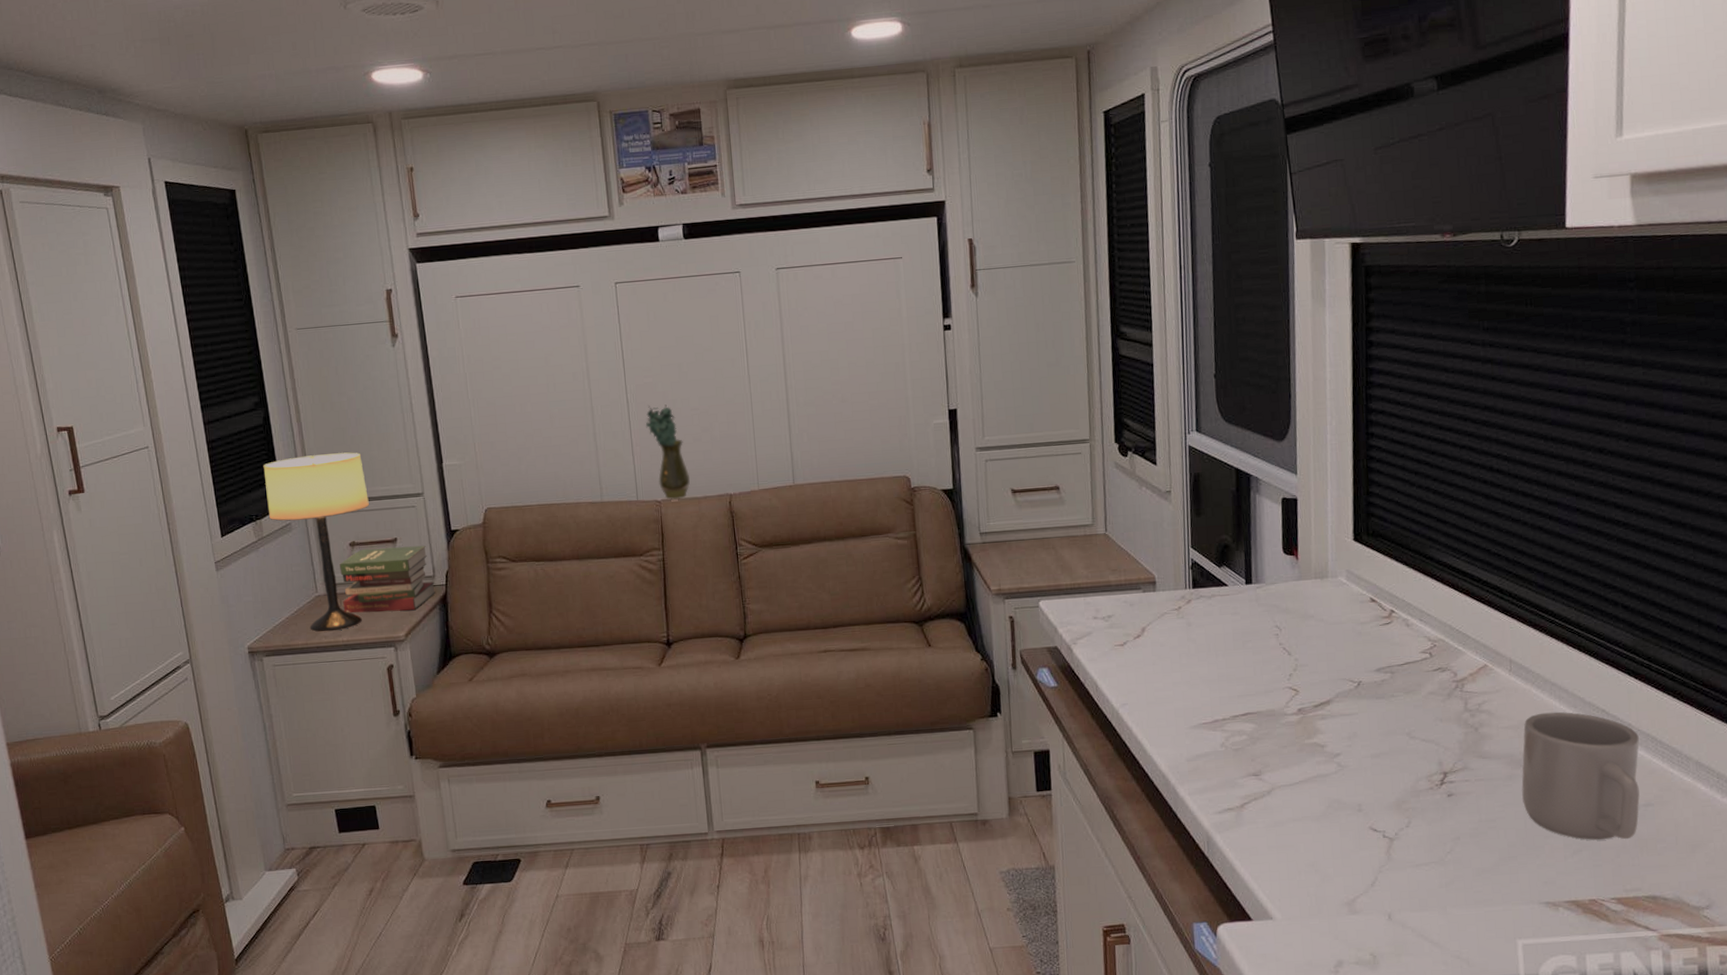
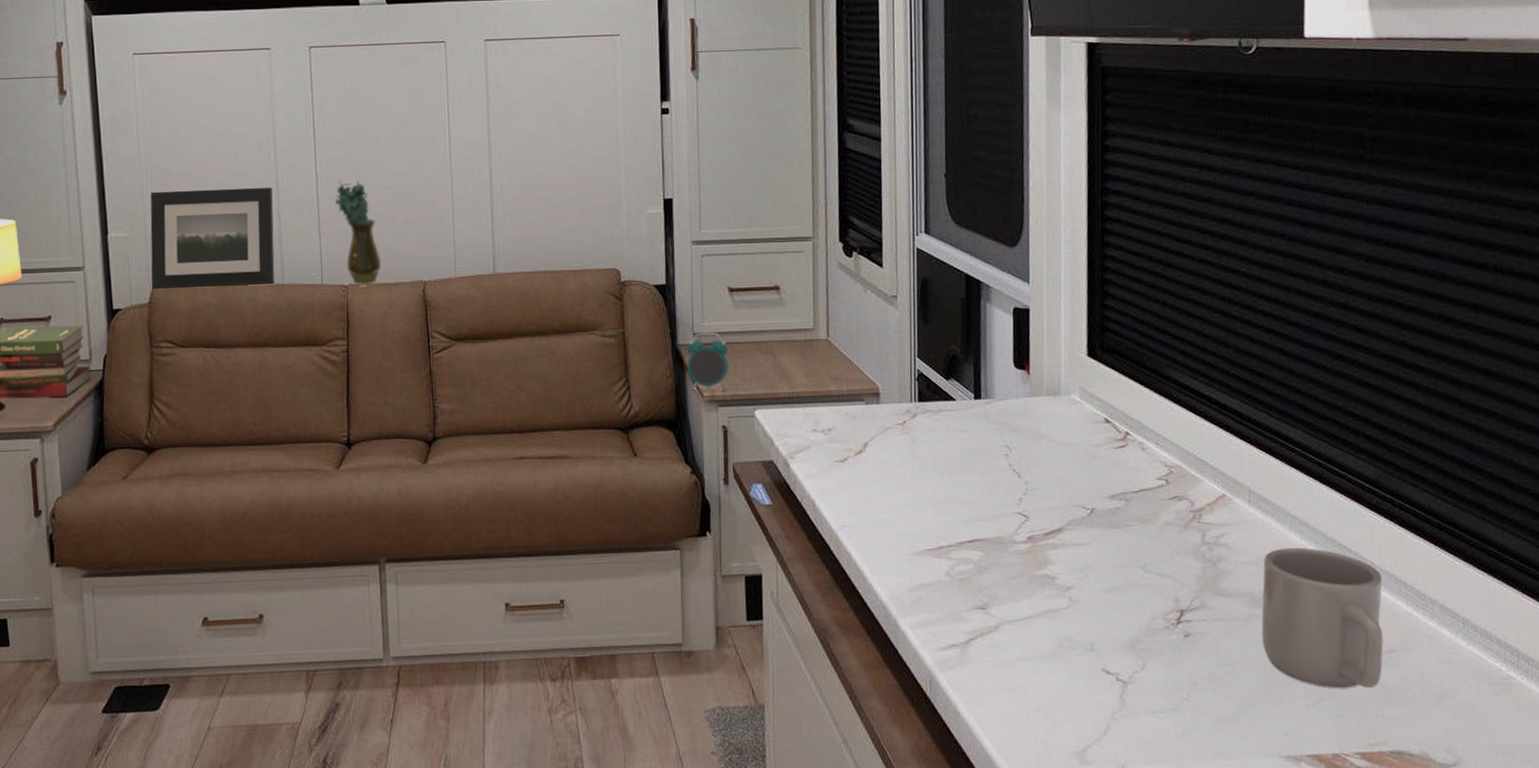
picture frame: none [479,413,595,511] -> present [150,187,275,290]
alarm clock: none [975,531,1014,586] -> present [687,332,729,392]

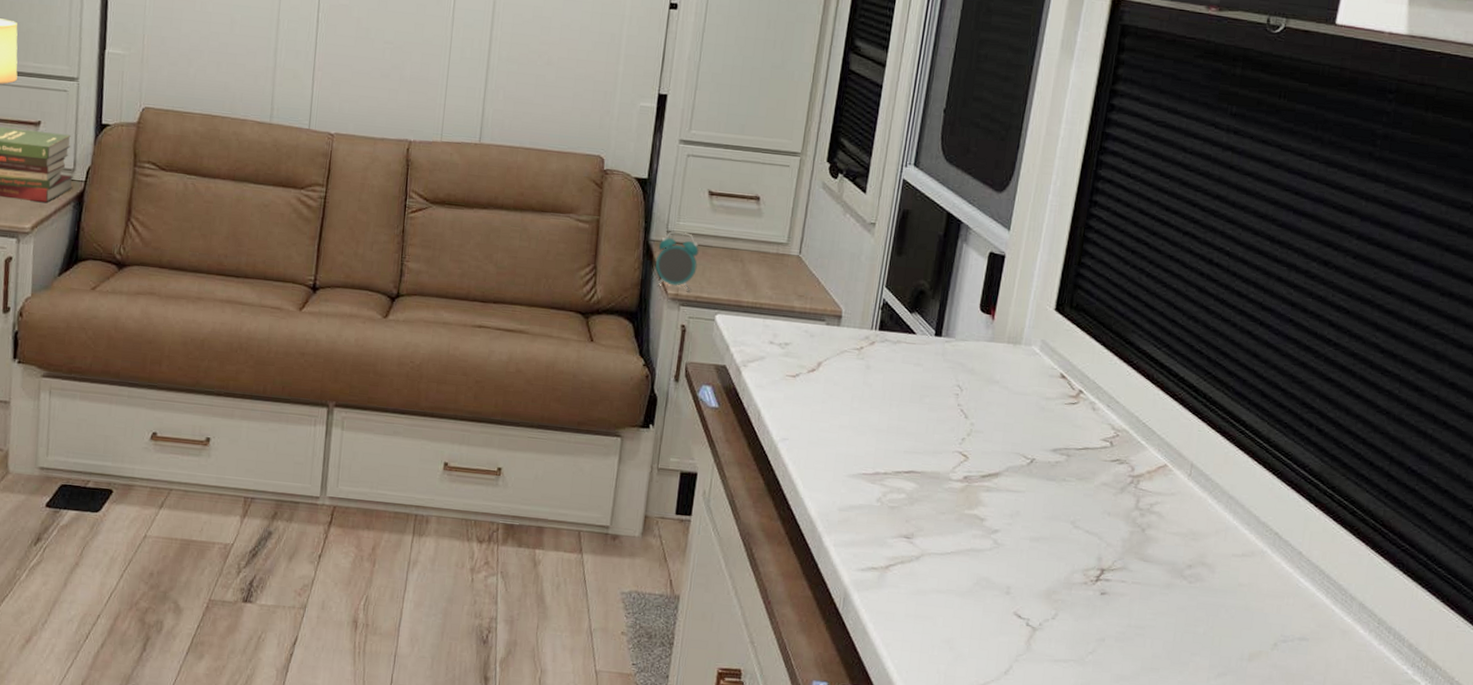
picture frame: present [150,187,275,290] -> none [141,13,272,123]
vase: present [335,180,381,286] -> none [332,28,370,137]
mug: present [1261,547,1384,688] -> none [1176,524,1307,670]

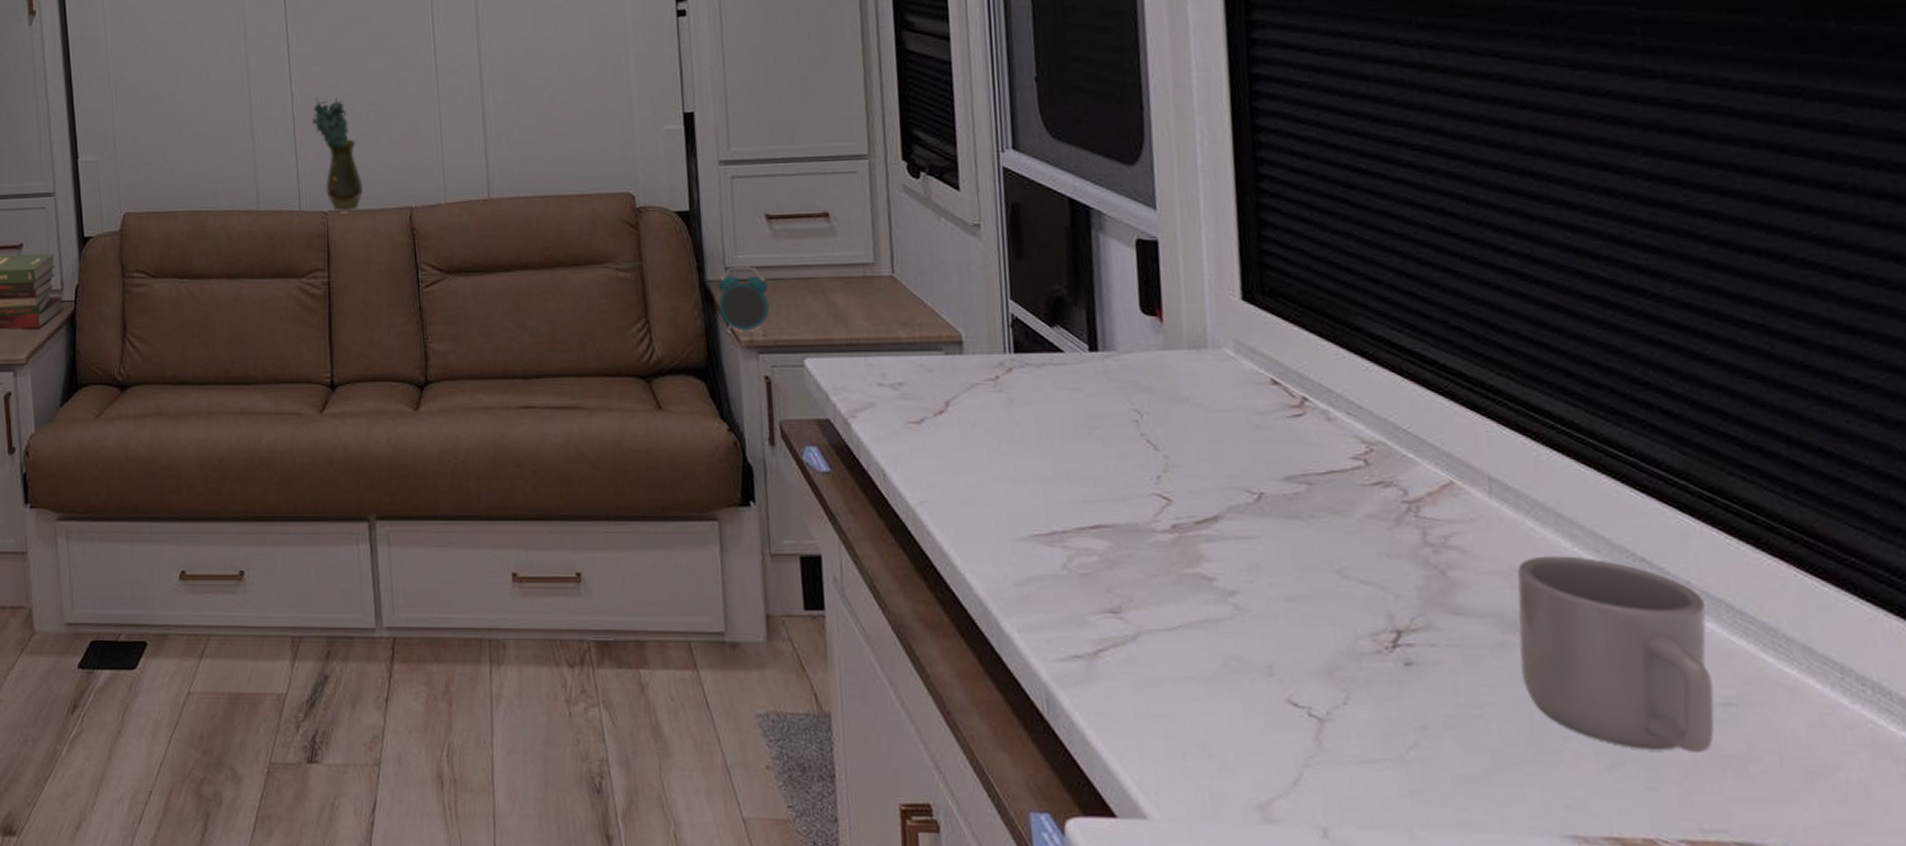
vase: none [332,28,370,137] -> present [311,98,363,212]
mug: none [1176,524,1307,670] -> present [1517,556,1715,752]

